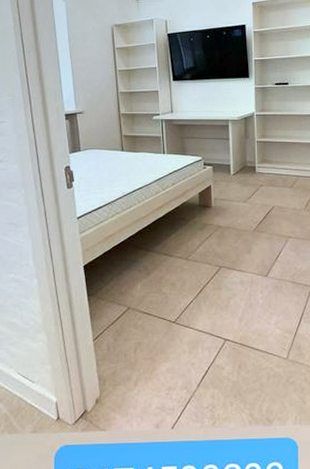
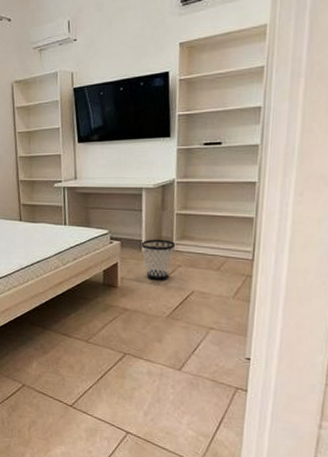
wastebasket: none [230,163,258,198] -> present [141,239,176,280]

